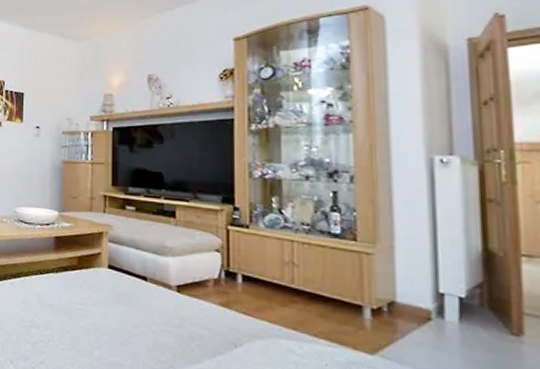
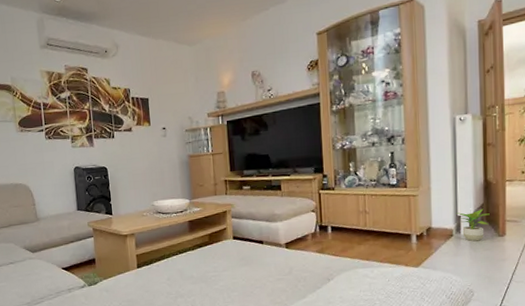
potted plant: none [437,288,494,336] -> present [456,208,490,242]

